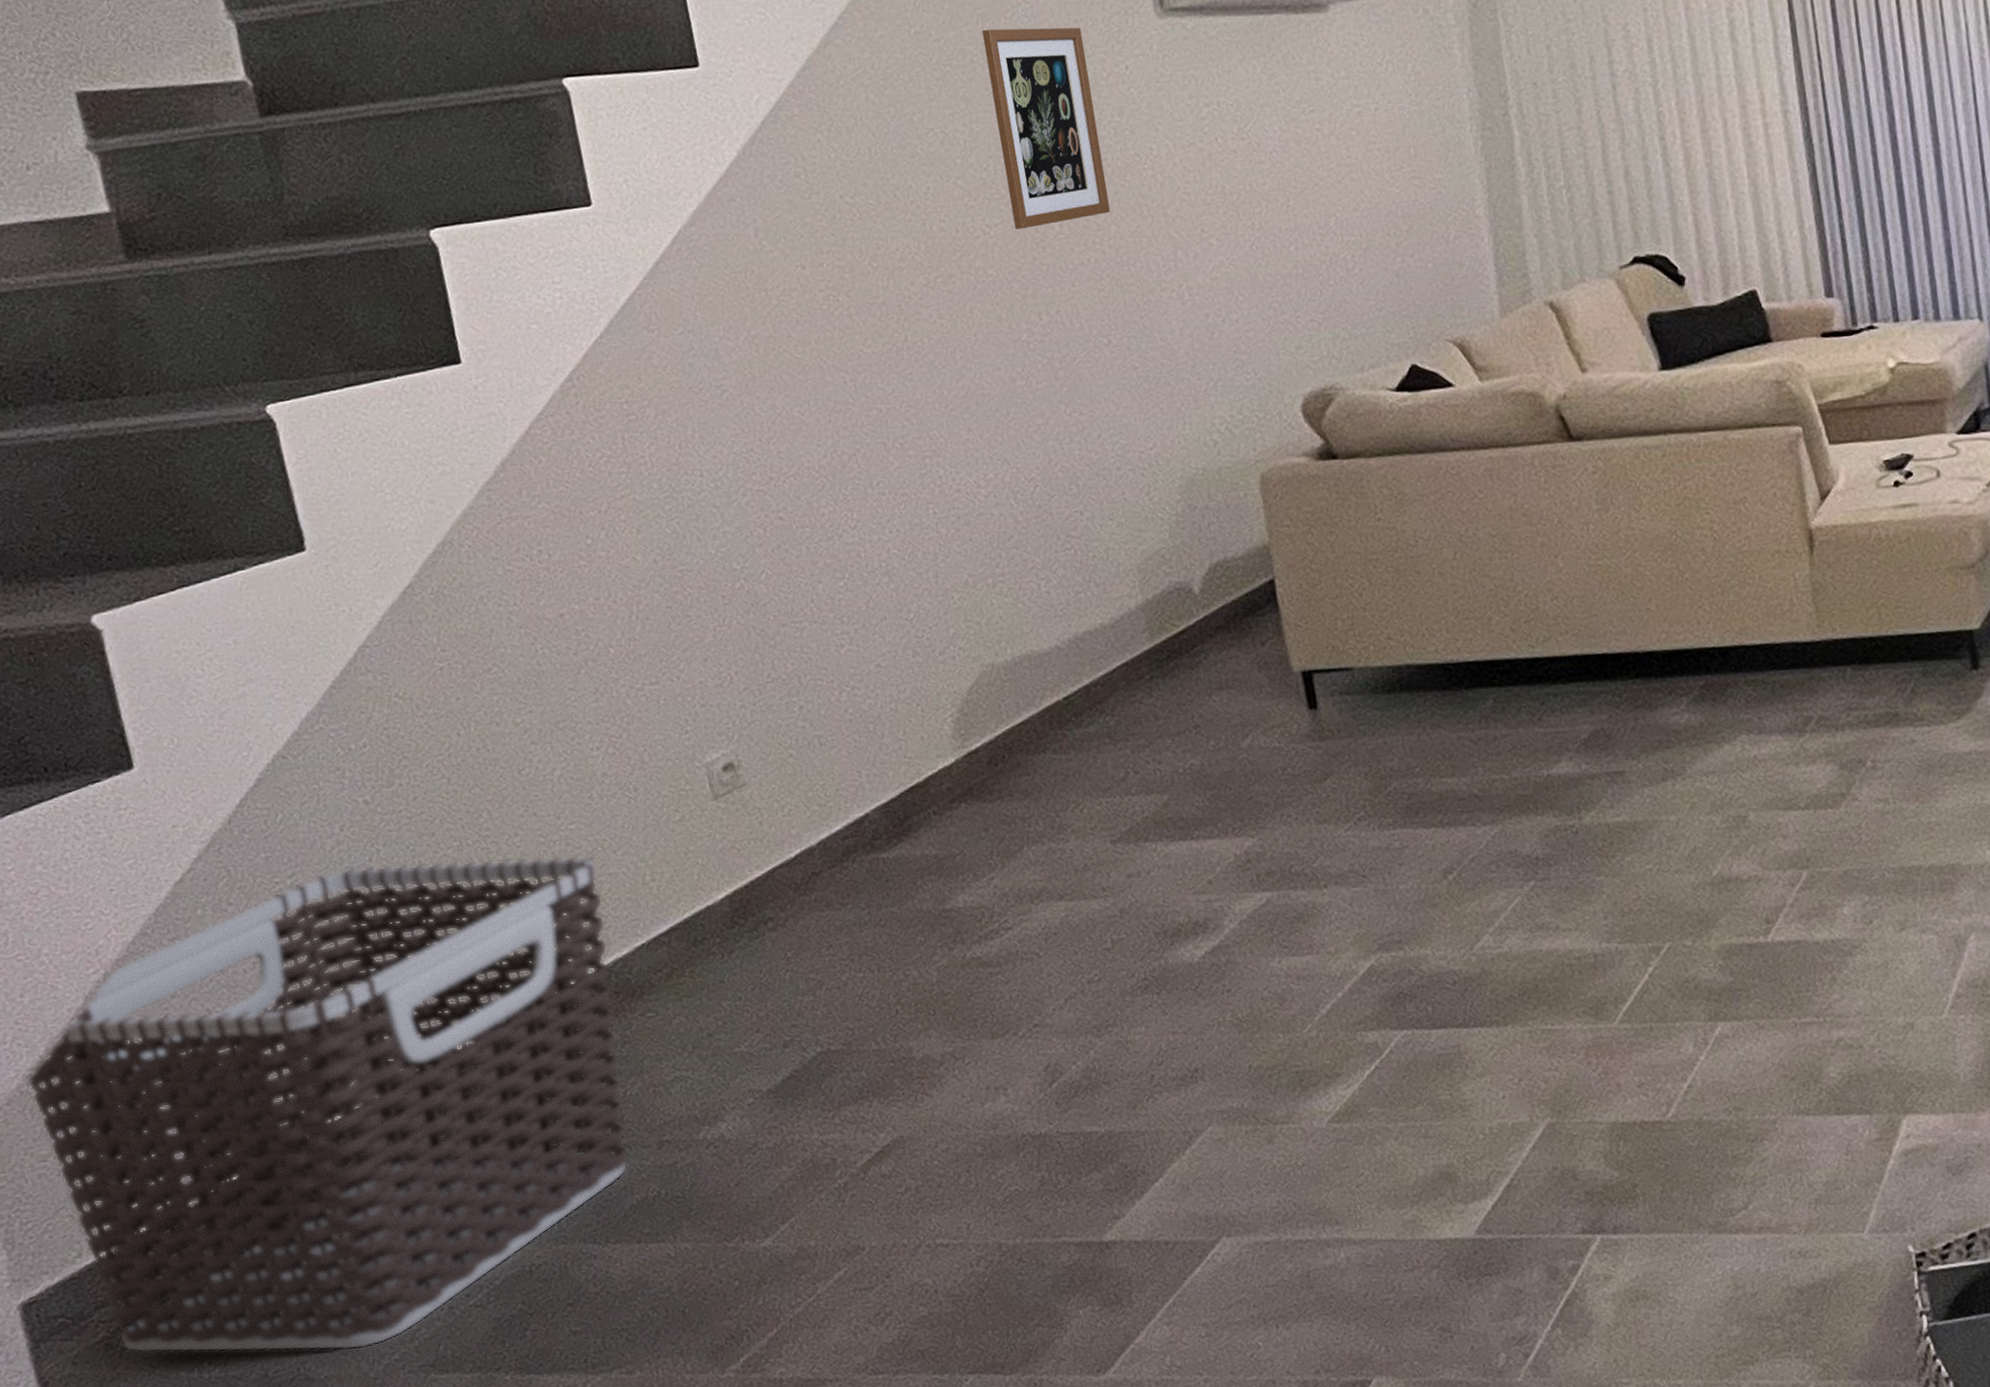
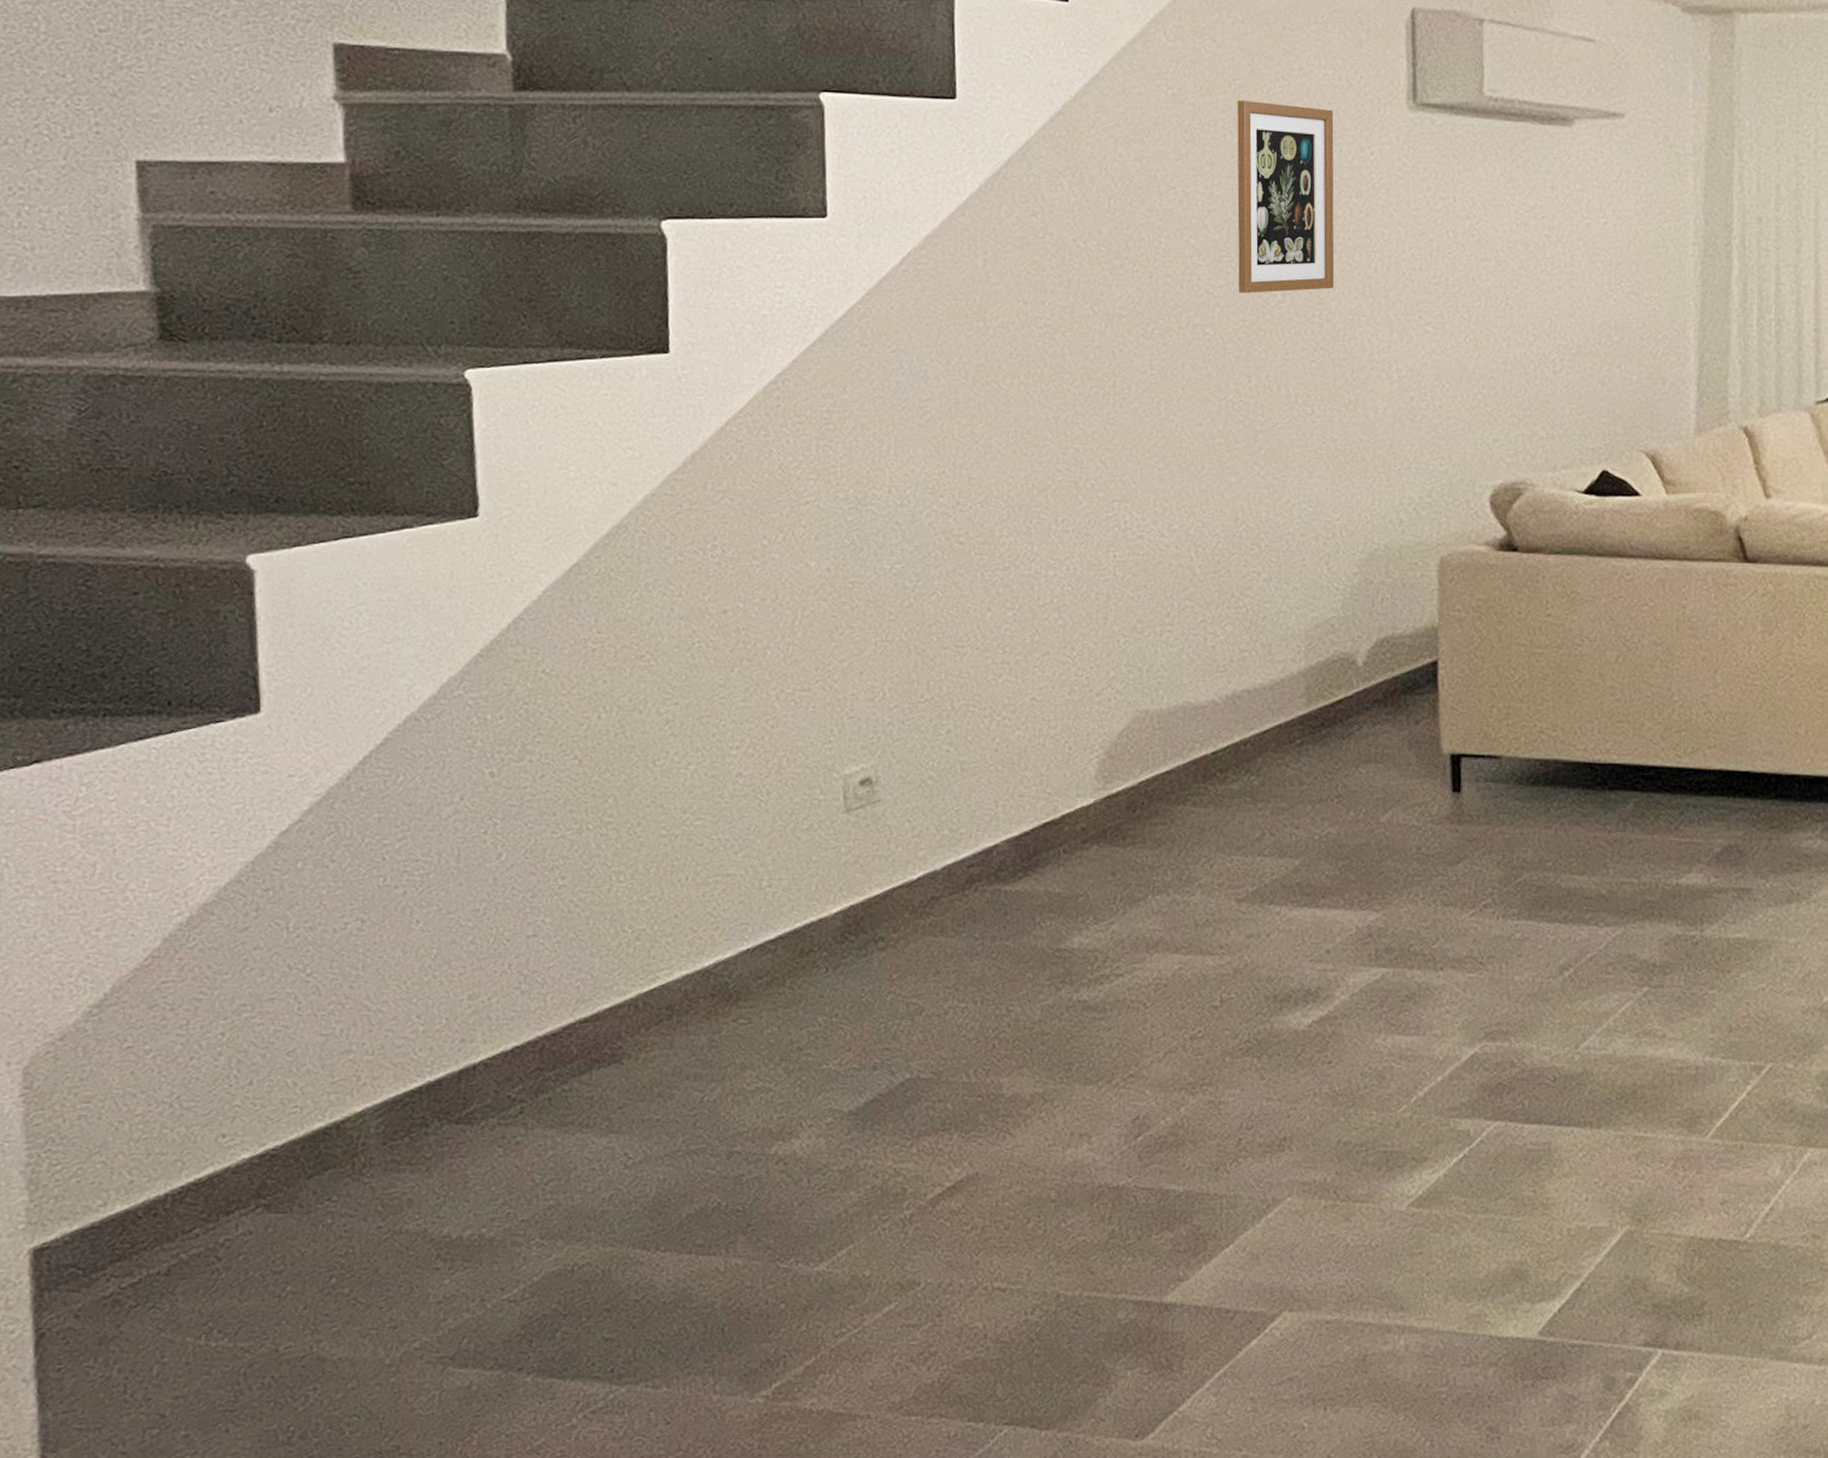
clothes hamper: present [26,854,629,1353] -> none [86,838,716,1333]

